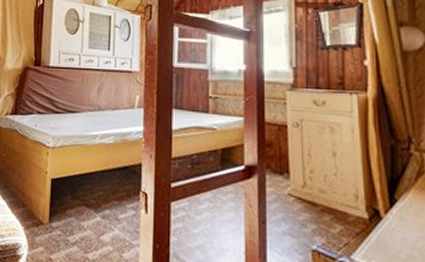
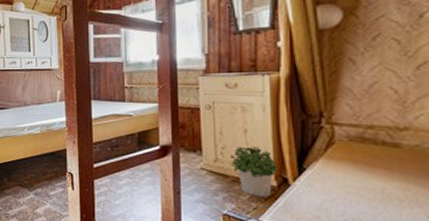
potted plant: none [319,171,370,231] -> present [231,146,279,197]

